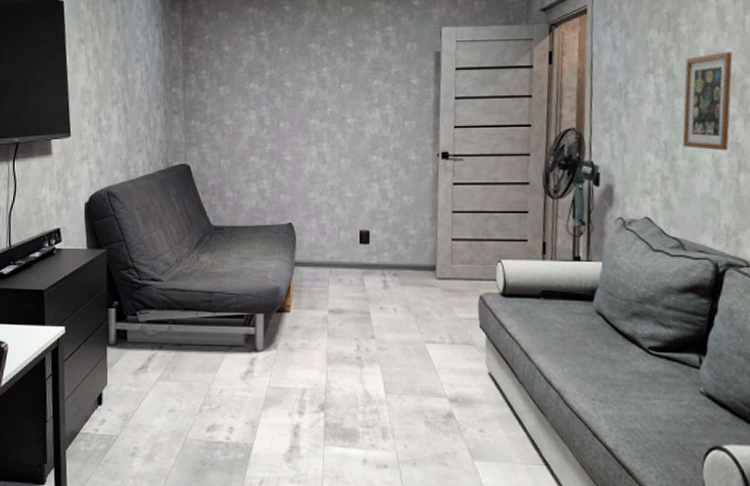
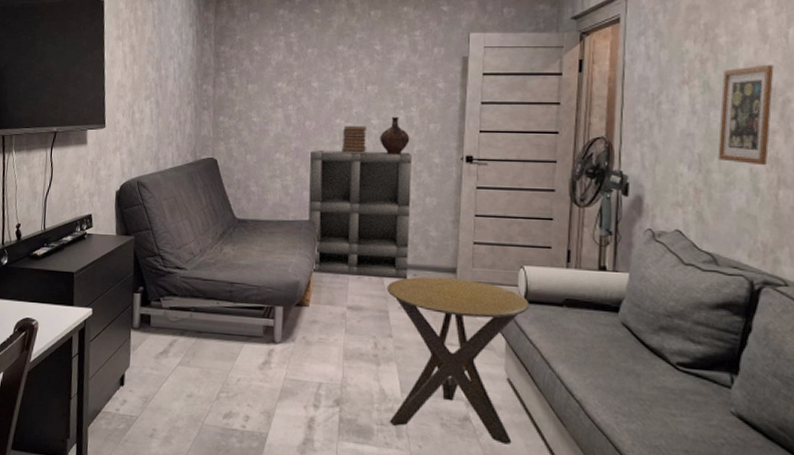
shelving unit: none [286,150,389,280] -> present [308,149,413,280]
book stack: none [317,125,343,155] -> present [341,125,367,155]
ceramic jug: none [355,115,386,154] -> present [380,117,410,156]
side table: none [367,275,508,438] -> present [387,276,529,445]

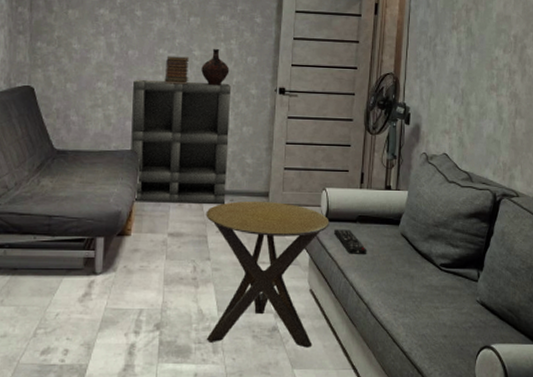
remote control: none [536,313,578,344] -> present [334,229,367,254]
picture frame: present [718,64,774,166] -> none [475,16,516,100]

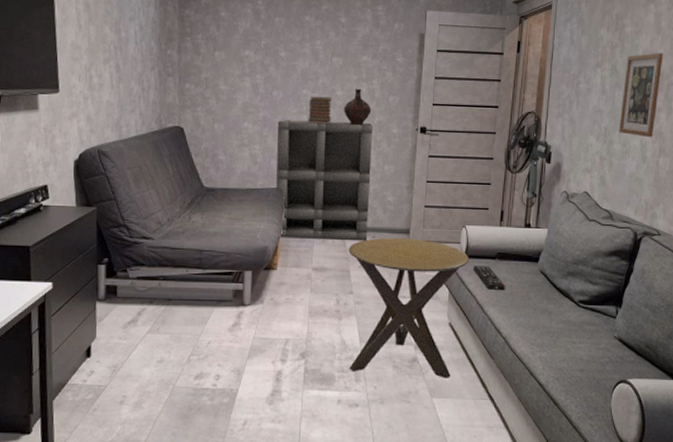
picture frame: none [475,16,516,100] -> present [619,52,664,138]

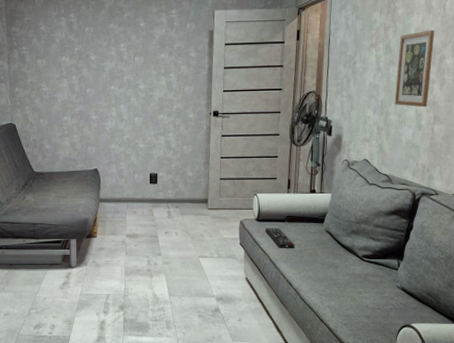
shelving unit: present [276,119,374,241] -> none [92,110,173,211]
book stack: present [308,96,332,125] -> none [116,90,137,114]
ceramic jug: present [344,89,372,126] -> none [146,82,170,114]
side table: present [348,237,469,378] -> none [156,206,261,325]

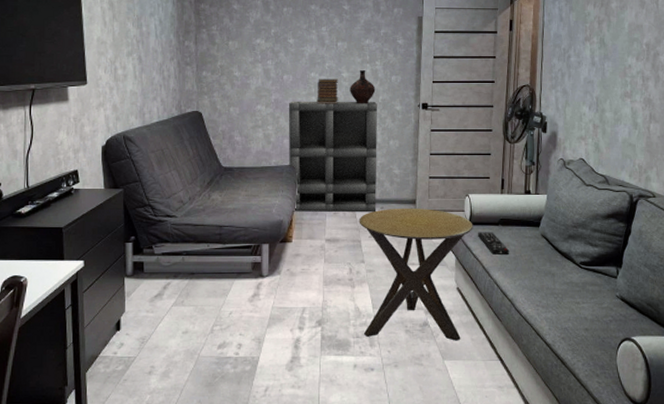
shelving unit: none [92,110,173,211] -> present [289,101,378,213]
book stack: none [116,90,137,114] -> present [317,78,339,104]
ceramic jug: none [146,82,170,114] -> present [350,70,376,104]
side table: none [156,206,261,325] -> present [359,208,473,341]
picture frame: present [394,30,435,108] -> none [610,25,649,105]

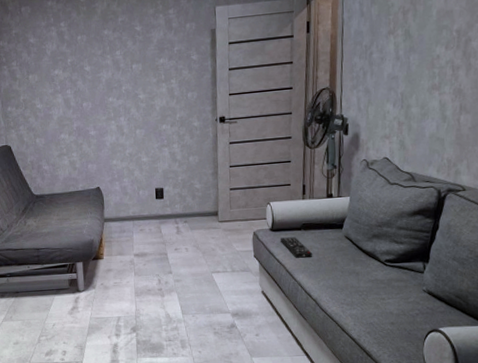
shelving unit: present [289,101,378,213] -> none [90,119,181,231]
book stack: present [317,78,339,104] -> none [115,101,138,128]
ceramic jug: present [350,70,376,104] -> none [147,90,173,124]
side table: present [359,208,473,341] -> none [164,219,276,340]

